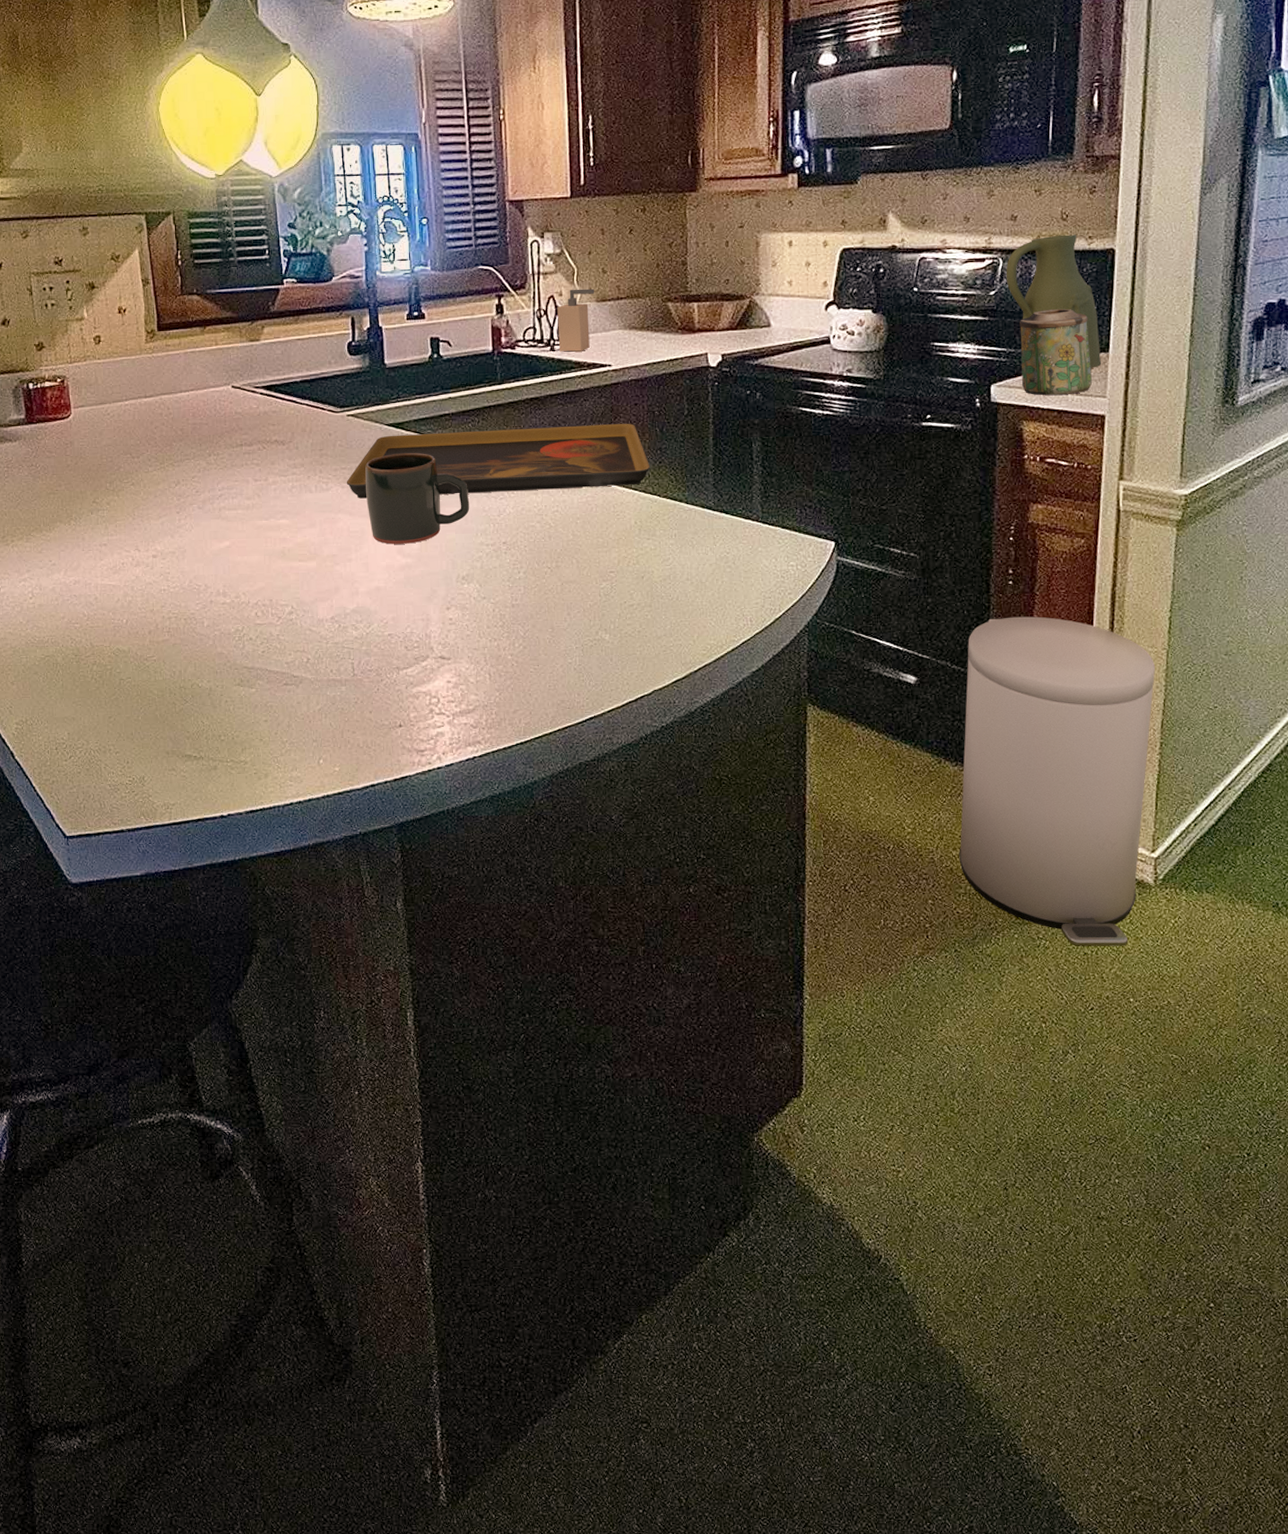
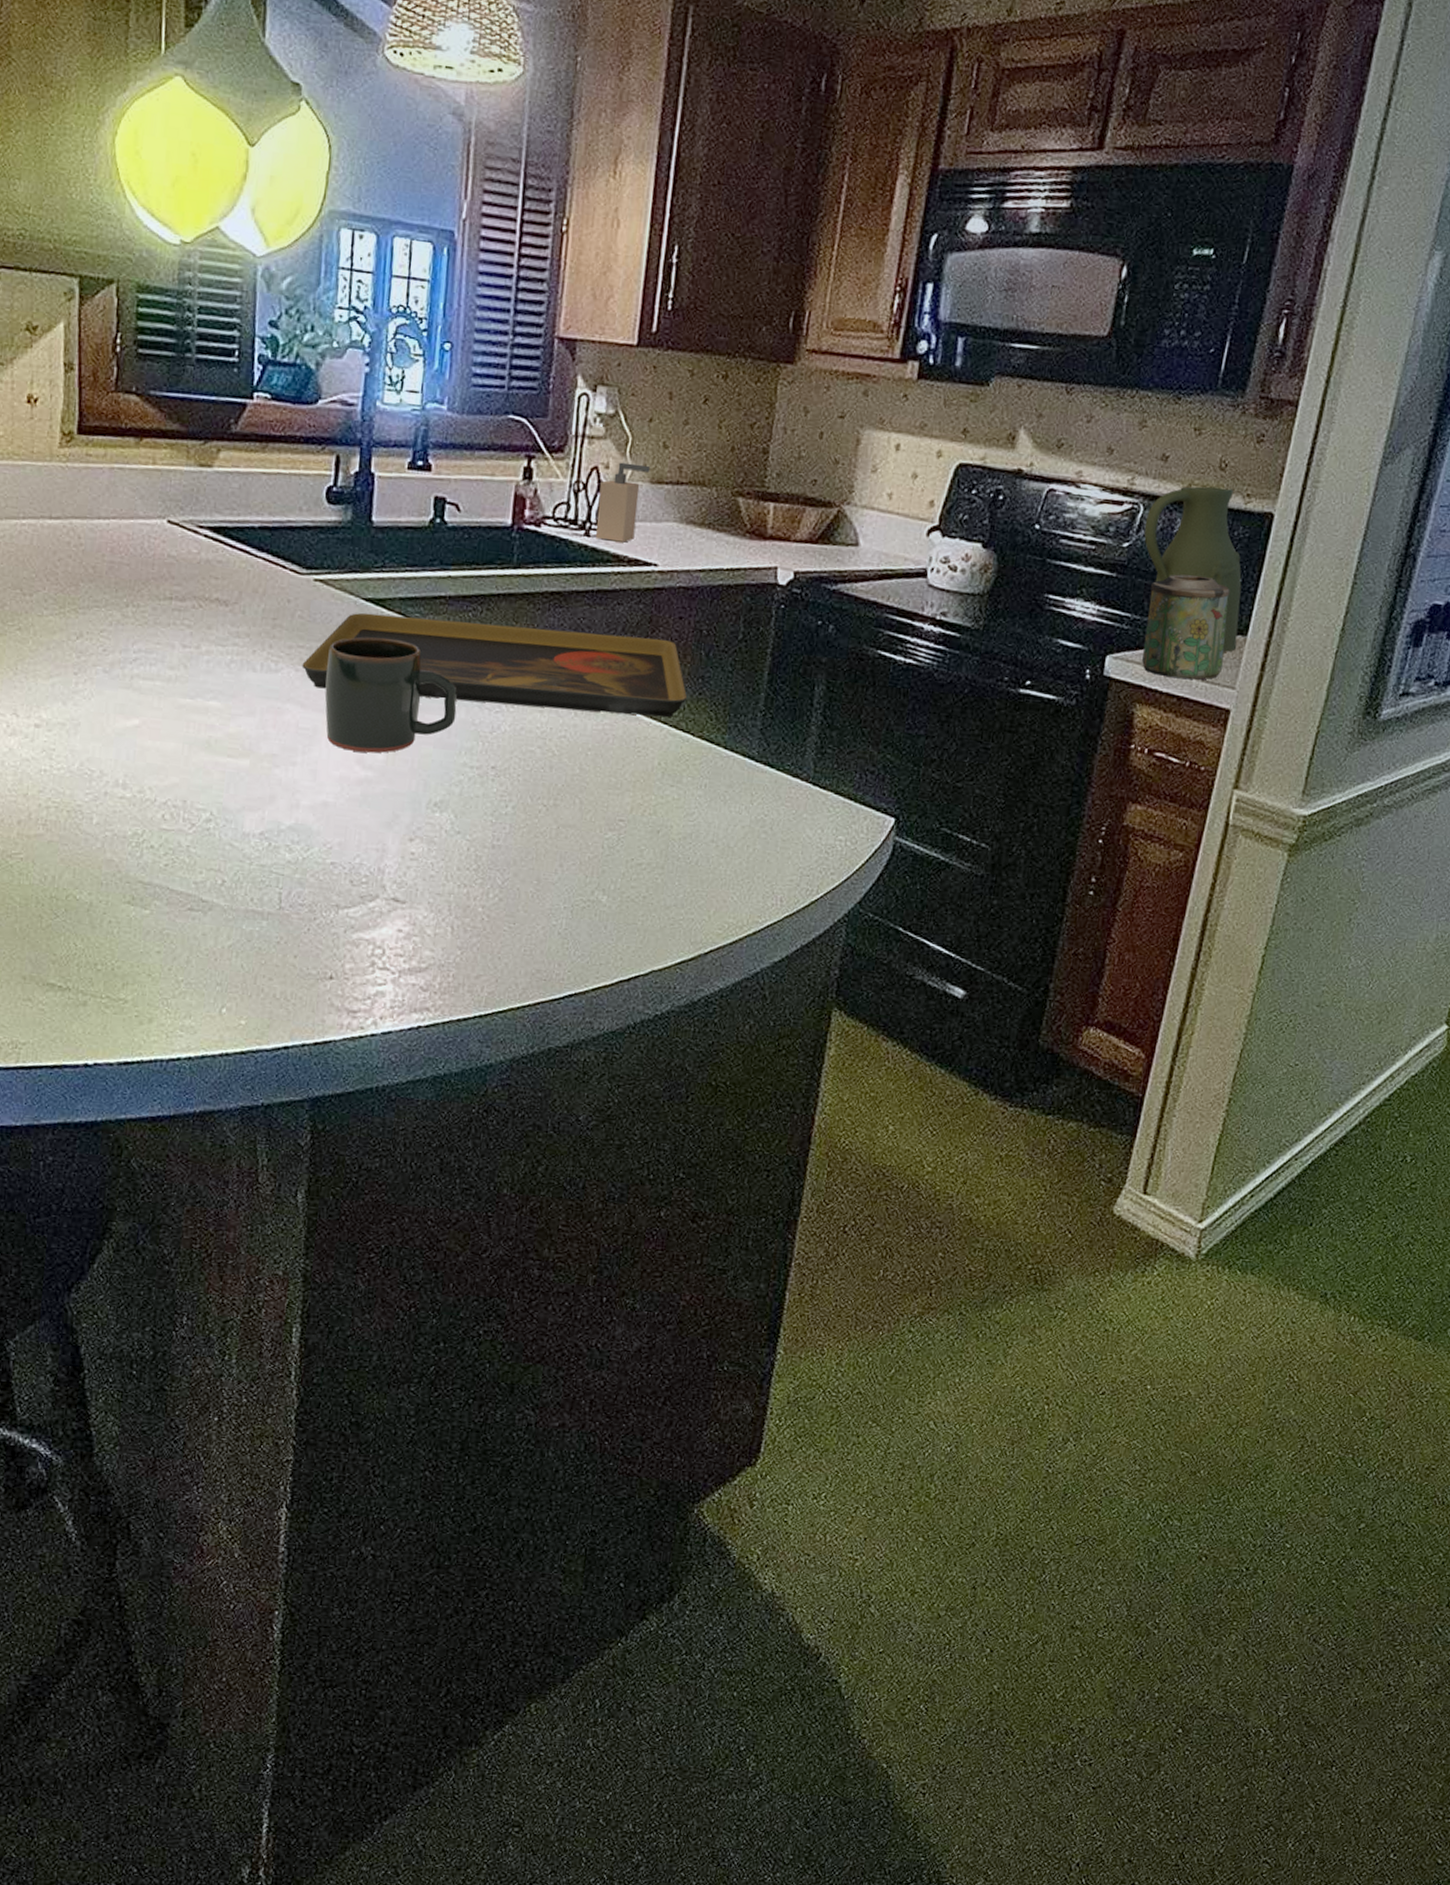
pedal bin: present [959,616,1156,946] -> none [981,932,1239,1326]

